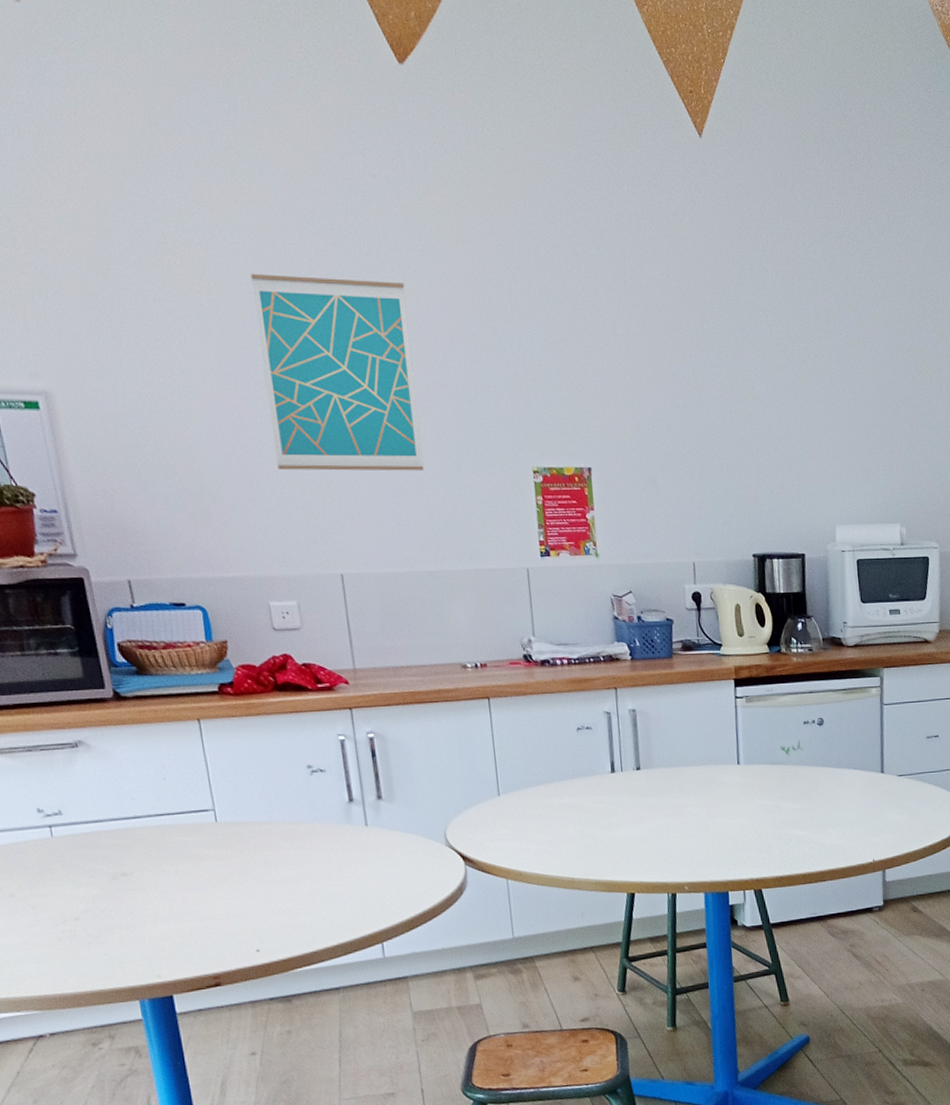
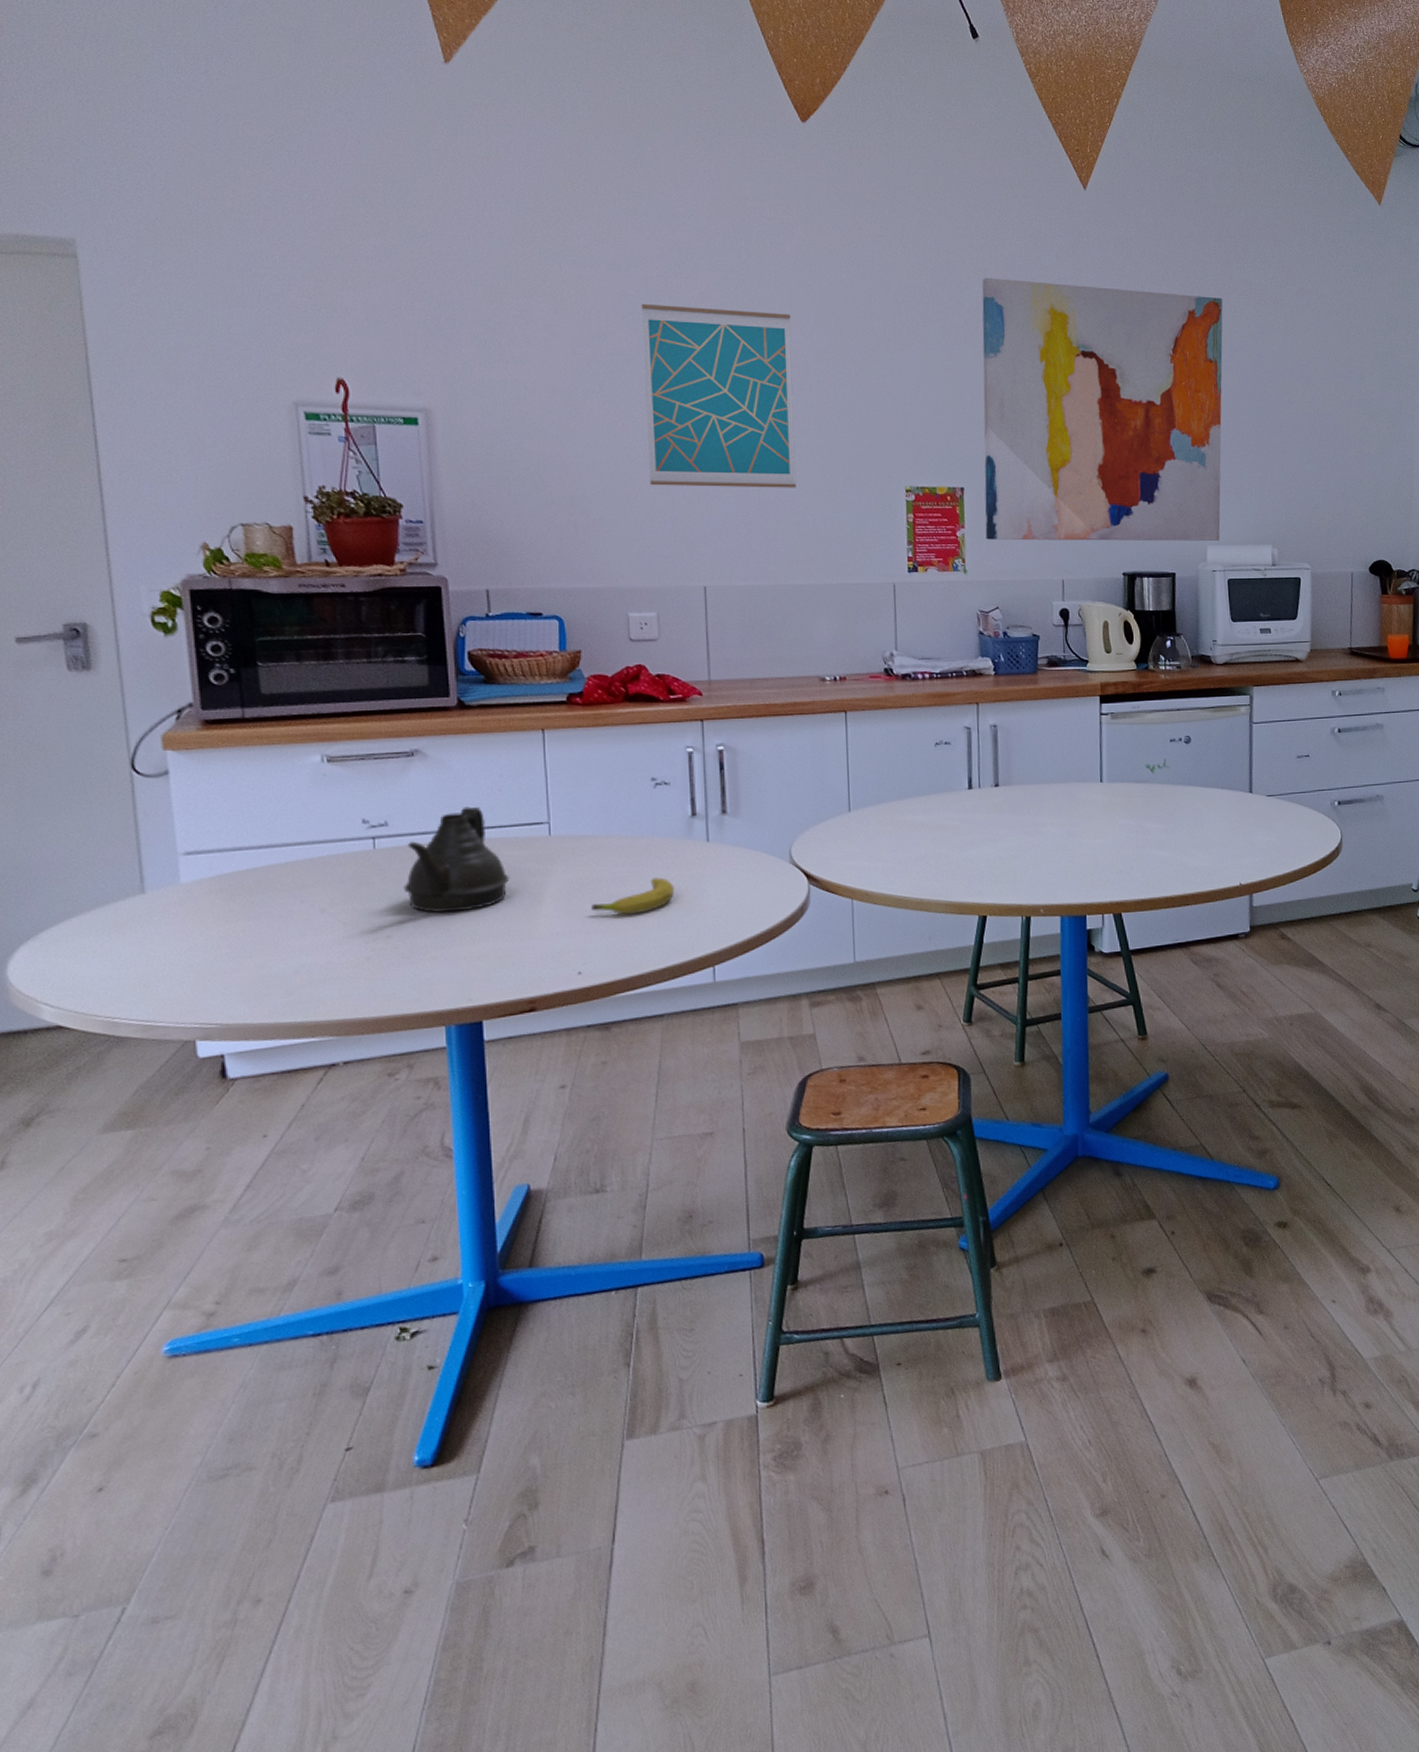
teapot: none [83,795,183,896] -> present [403,806,510,913]
fruit: none [262,860,340,896] -> present [591,877,675,915]
wall art: none [598,239,849,523] -> present [982,277,1223,542]

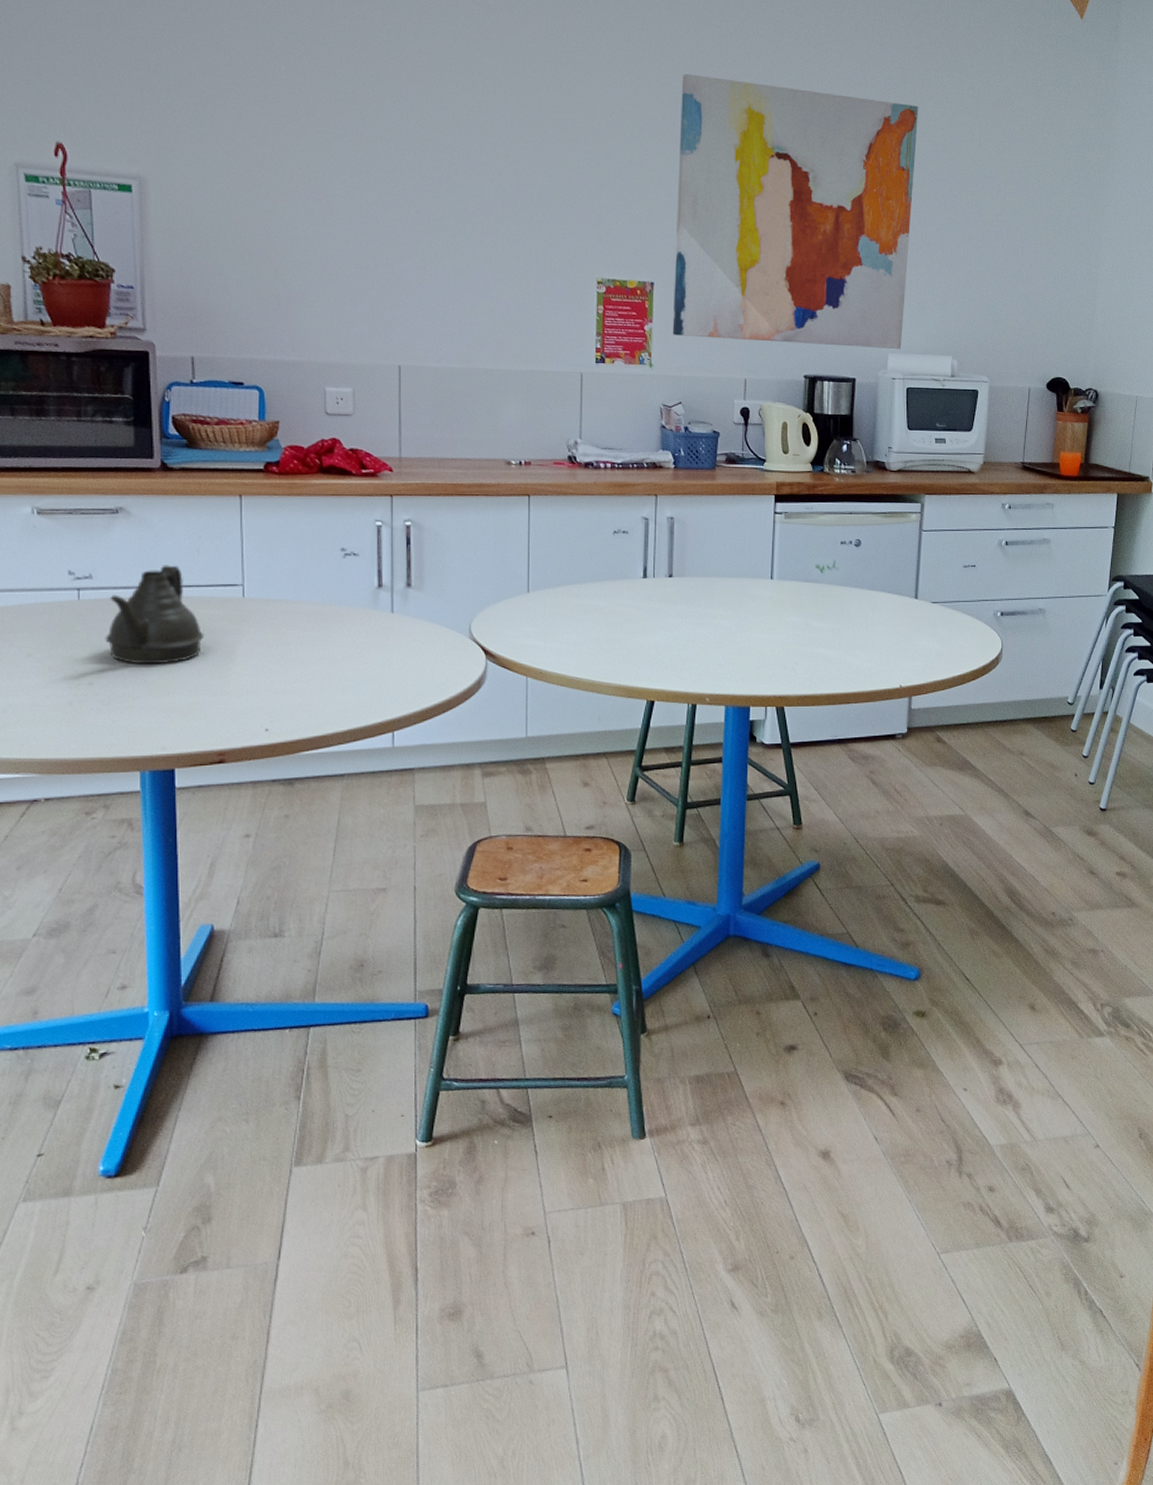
fruit: present [591,877,675,915] -> none [280,644,360,678]
wall art: present [641,304,797,488] -> none [349,84,494,274]

